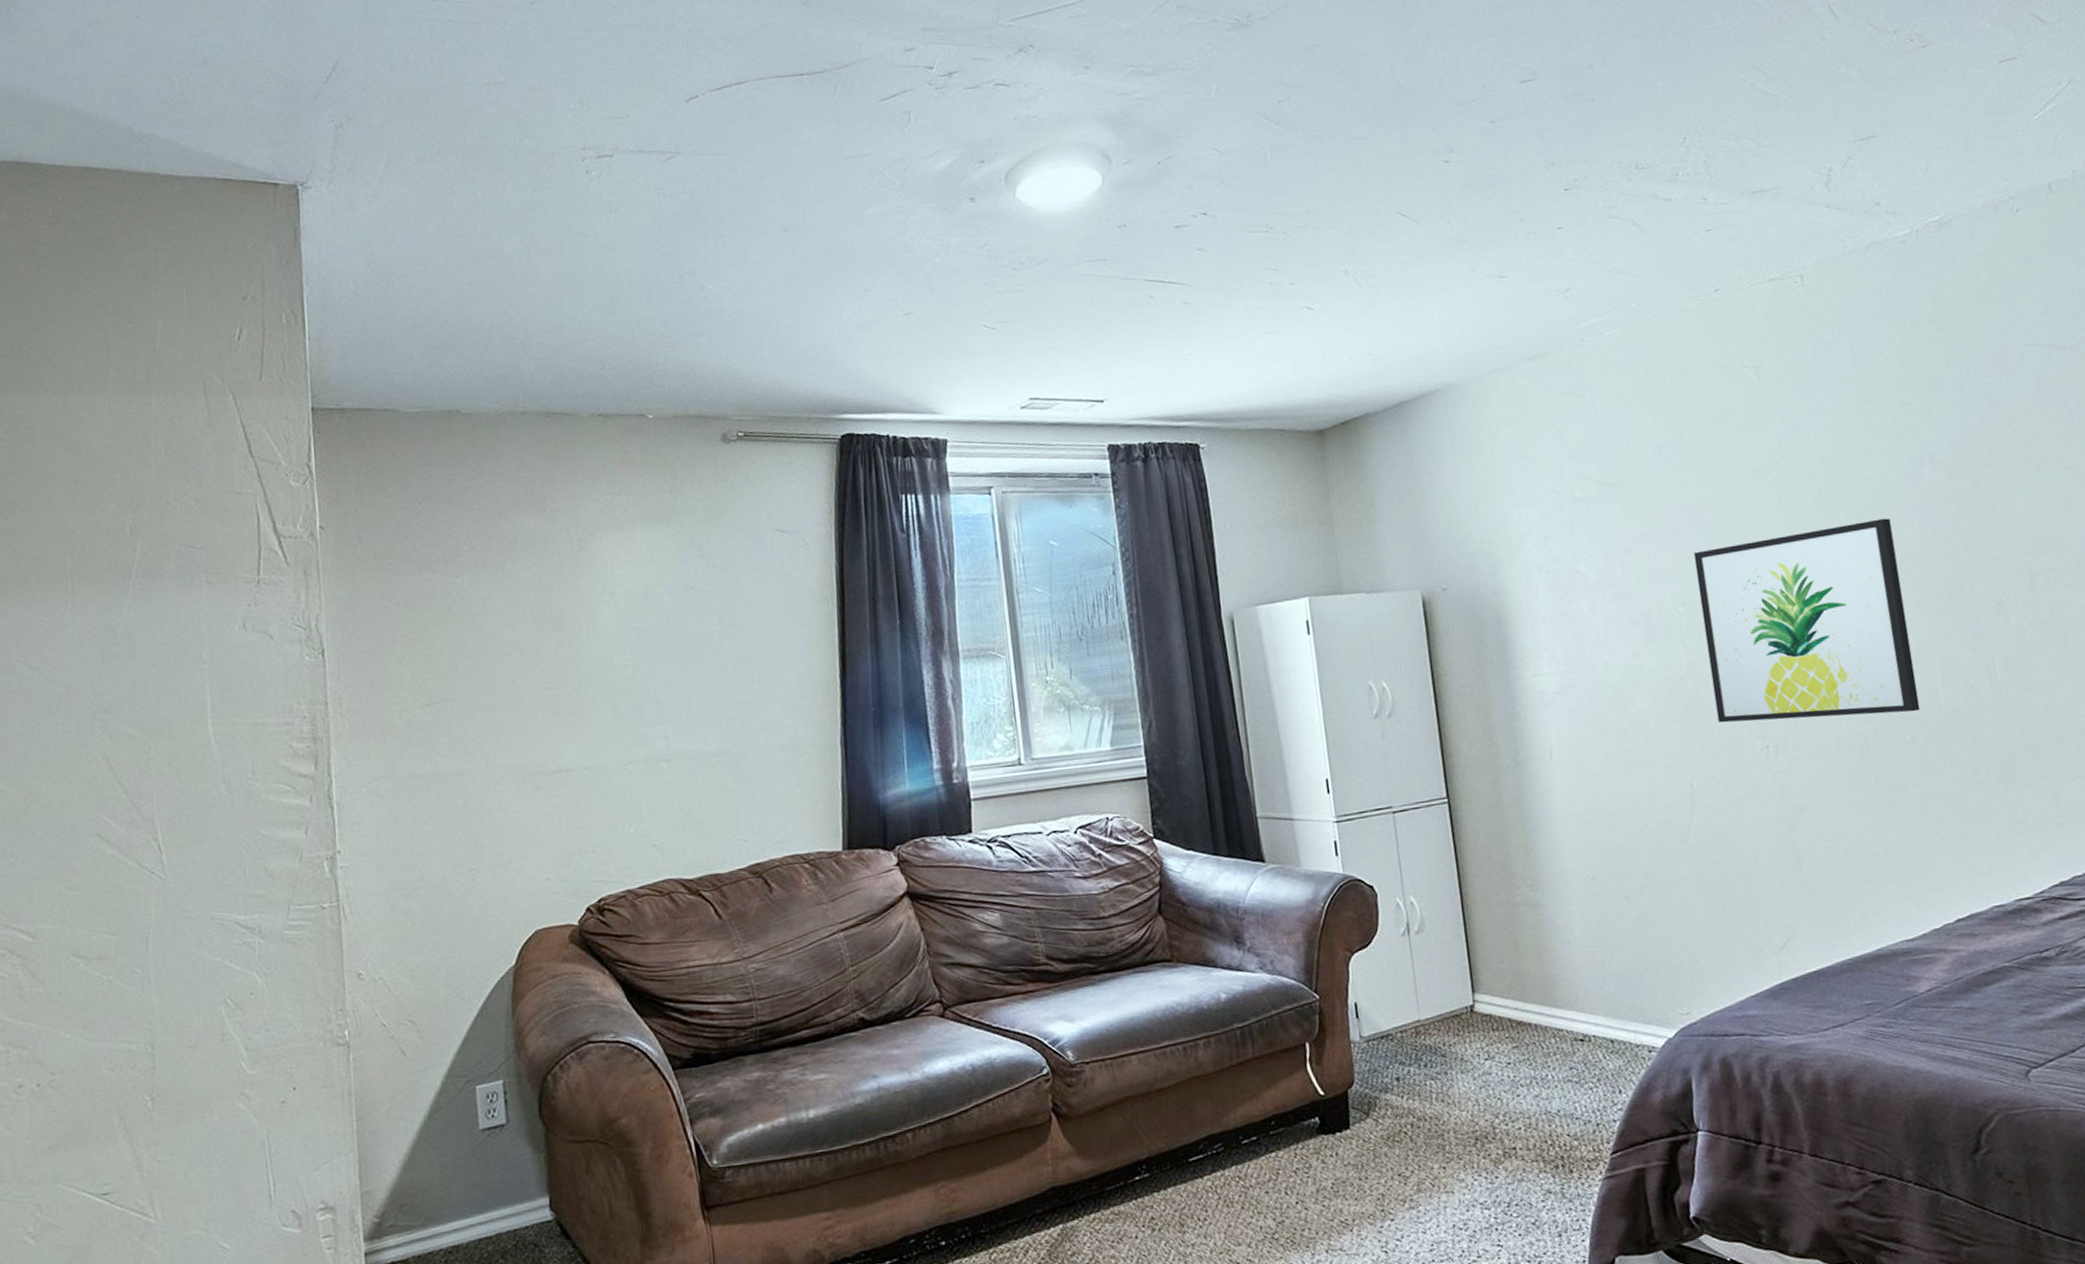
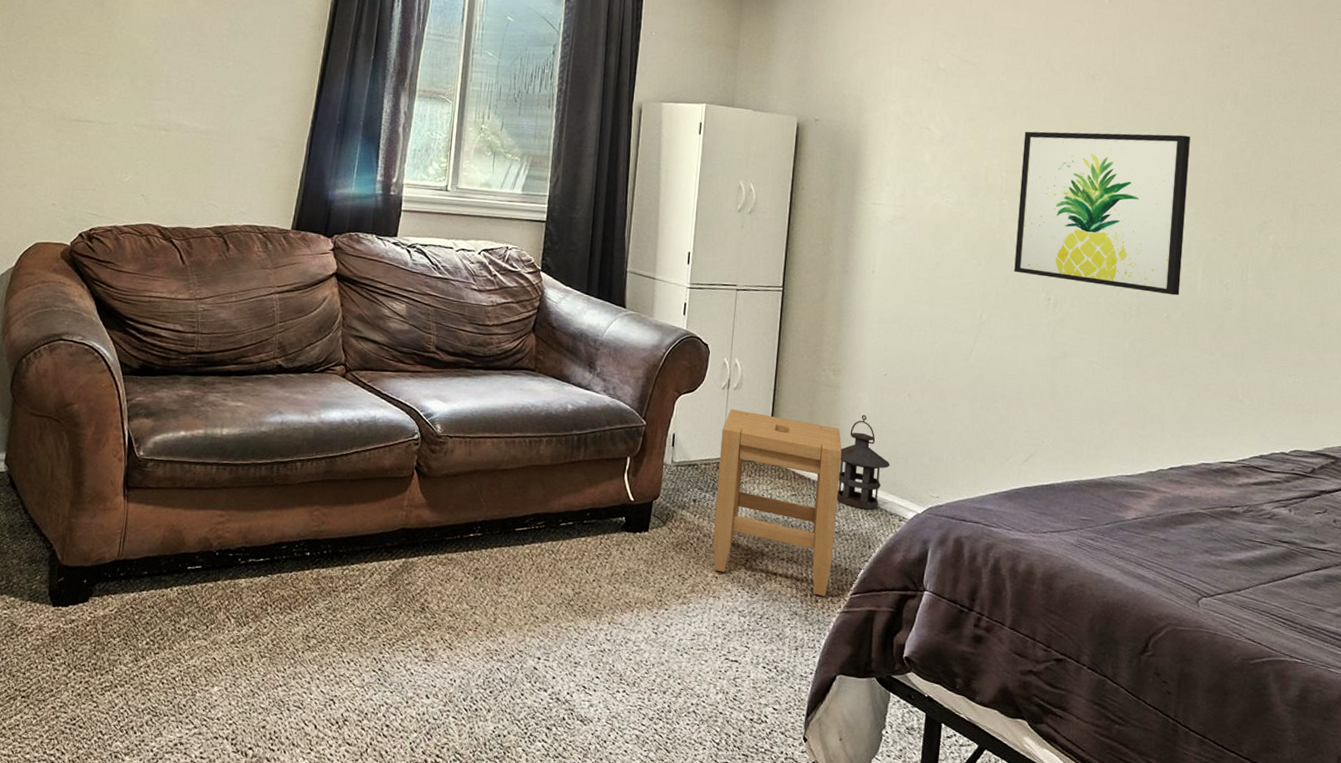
stool: none [1412,954,1581,1164] -> present [713,409,842,596]
lantern: none [1559,931,1623,1048] -> present [837,414,890,510]

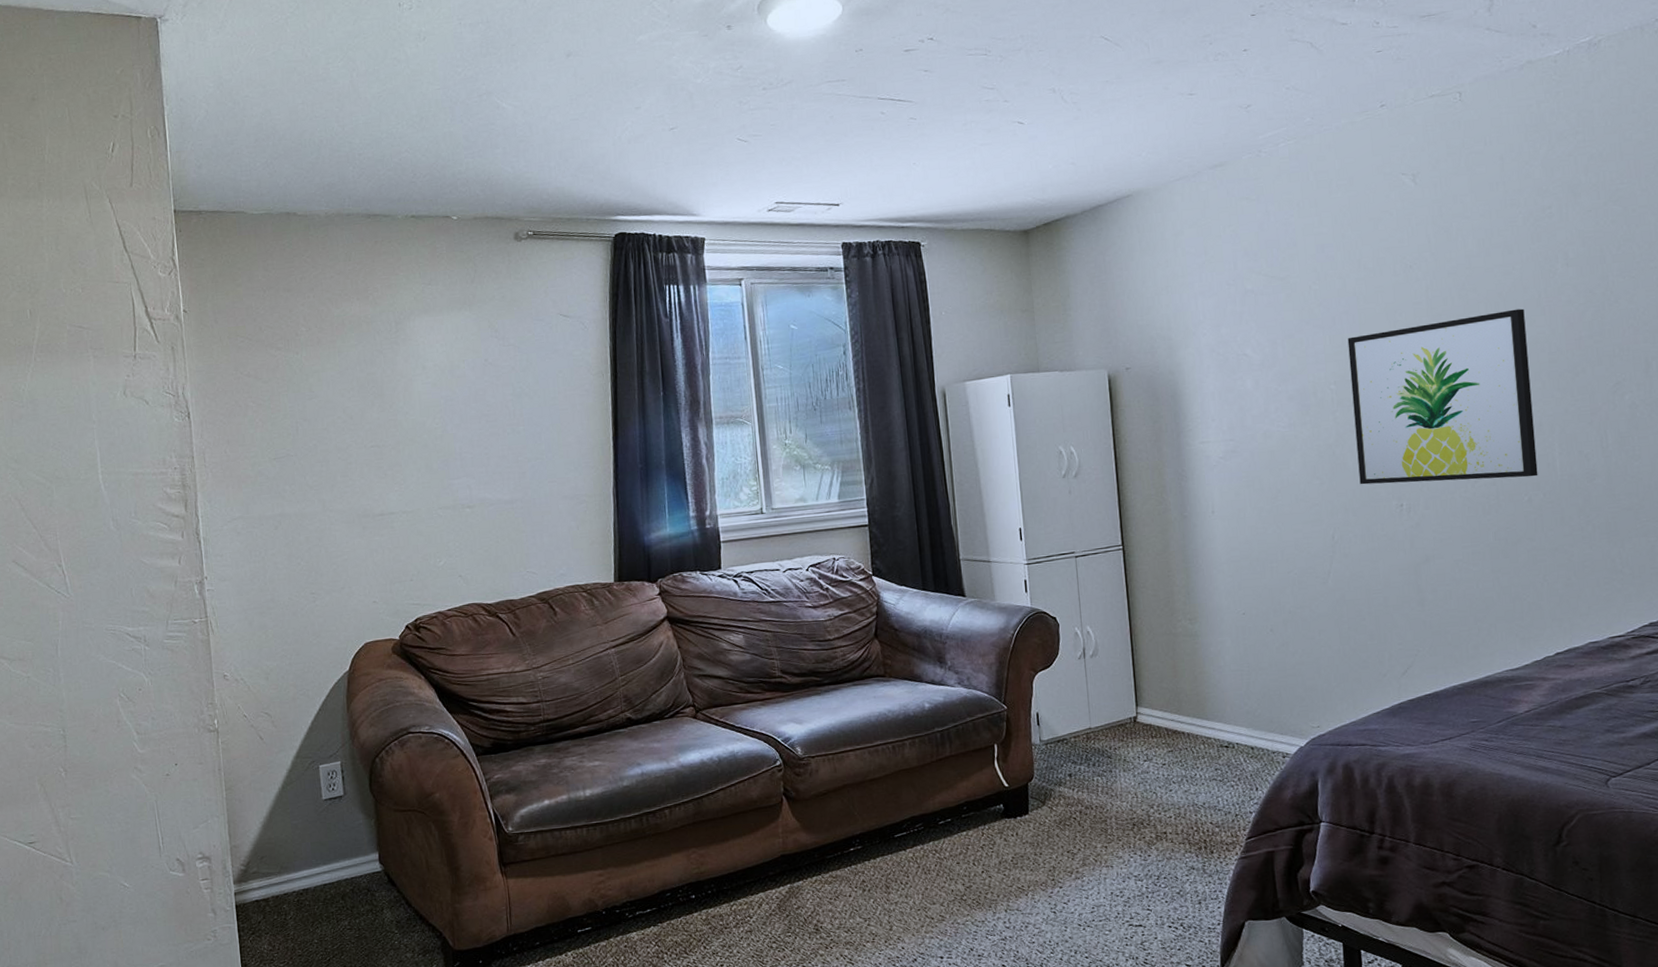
stool: present [713,409,842,596] -> none [1085,676,1222,847]
lantern: present [837,414,890,510] -> none [1210,658,1264,753]

